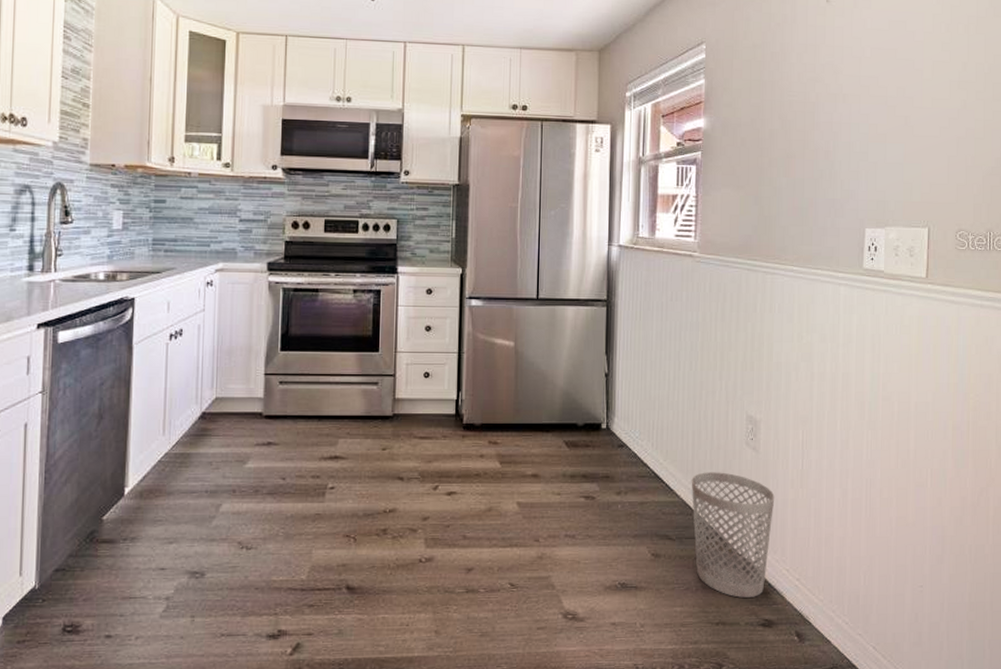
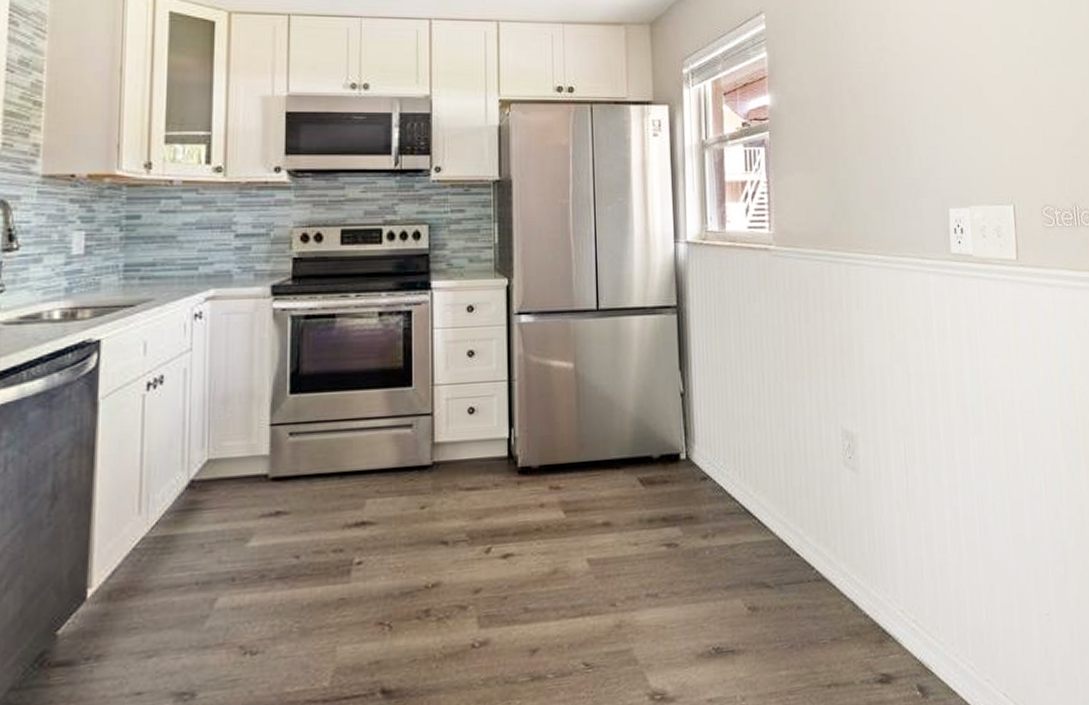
wastebasket: present [691,472,775,598] -> none [786,499,881,651]

